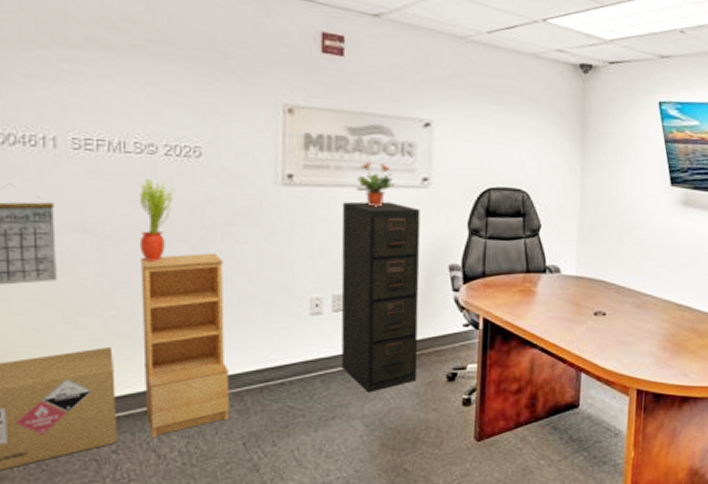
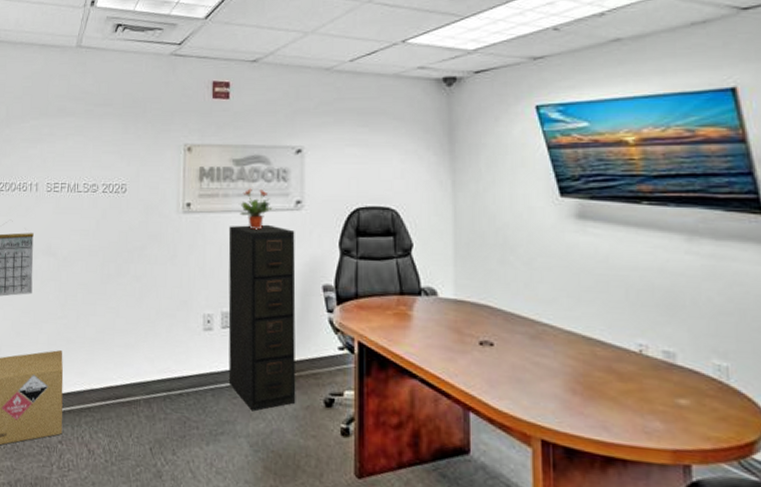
potted plant: present [139,179,174,262] -> none [83,212,108,280]
bookshelf: present [141,253,229,438] -> none [82,272,141,434]

